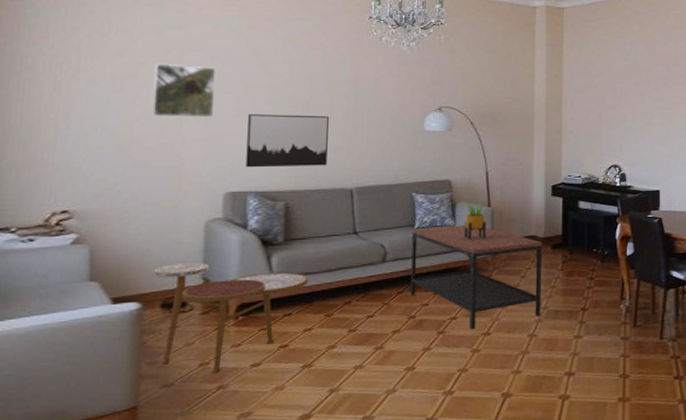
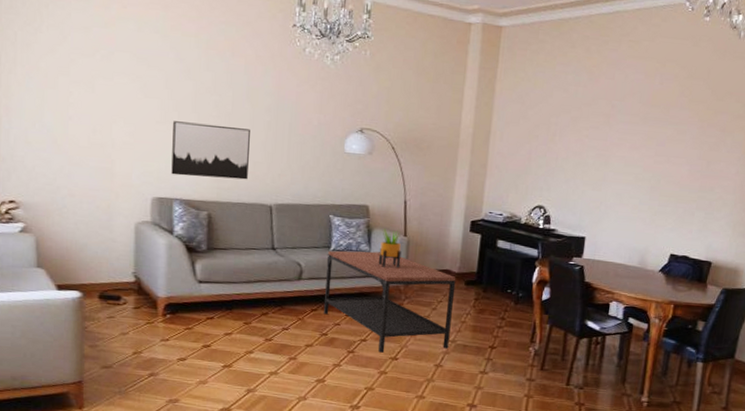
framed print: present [152,63,215,118] -> none [84,62,141,122]
side table: present [153,262,308,374] -> none [91,260,229,363]

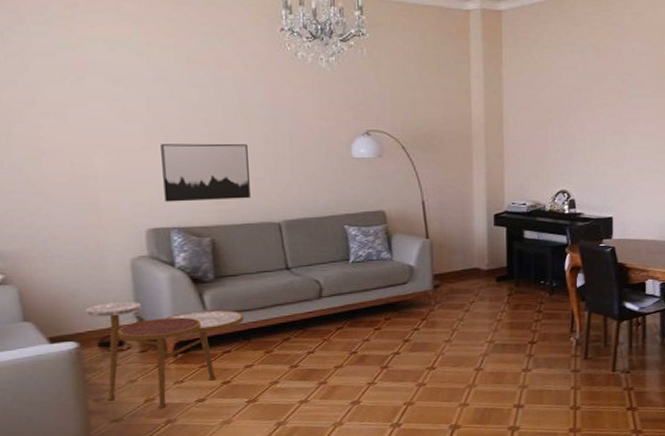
side table: none [91,260,229,363] -> present [85,301,244,410]
coffee table: present [324,250,456,353] -> none [347,258,487,364]
potted plant: present [378,228,402,268] -> none [401,233,426,274]

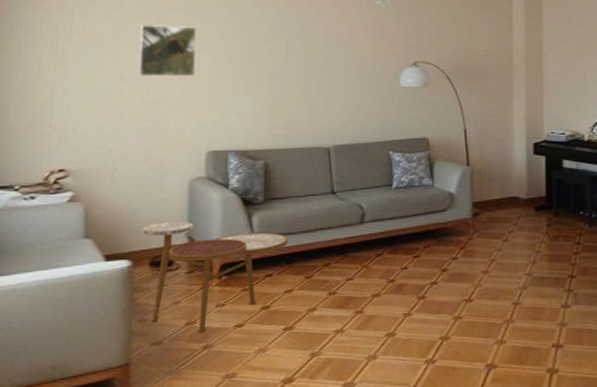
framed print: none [53,89,123,150] -> present [139,24,196,77]
wall art: present [161,143,251,202] -> none [226,72,305,127]

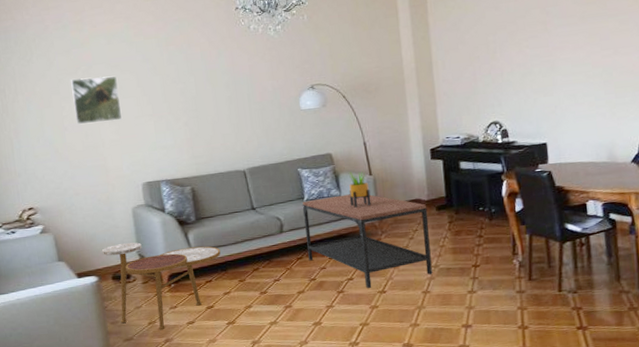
coffee table: none [390,185,526,295] -> present [302,194,433,288]
potted plant: none [442,160,466,201] -> present [348,171,371,208]

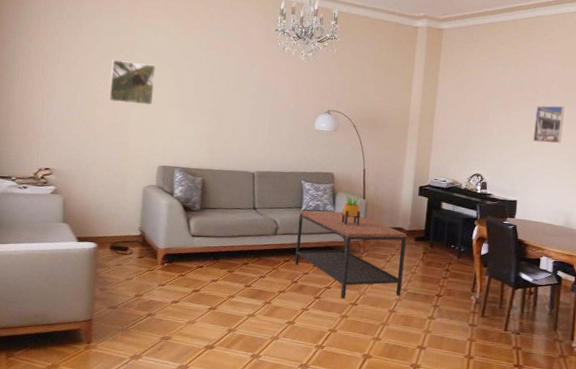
side table: present [101,242,221,331] -> none [106,217,217,305]
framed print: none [550,22,588,71] -> present [532,105,564,144]

